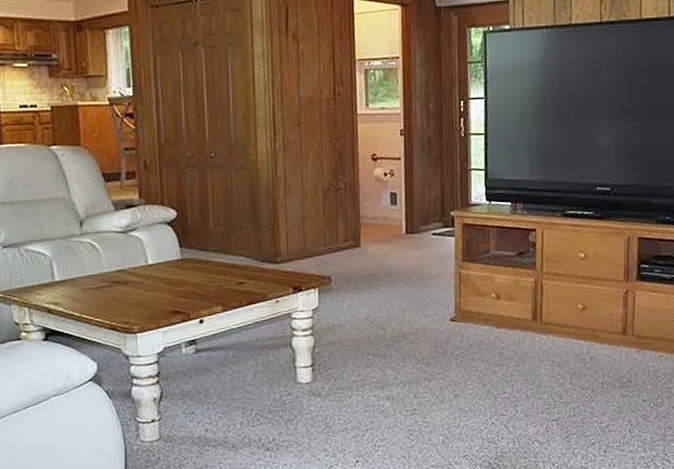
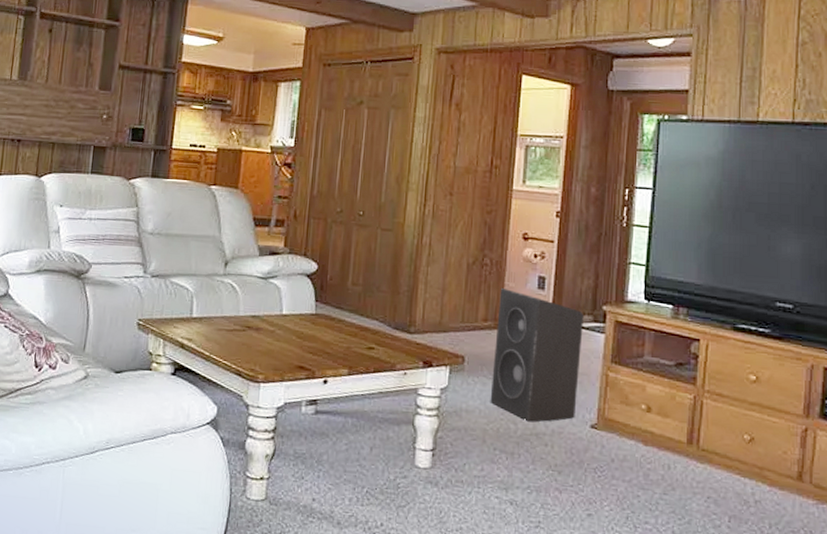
speaker: none [356,208,436,326] -> present [490,287,584,422]

